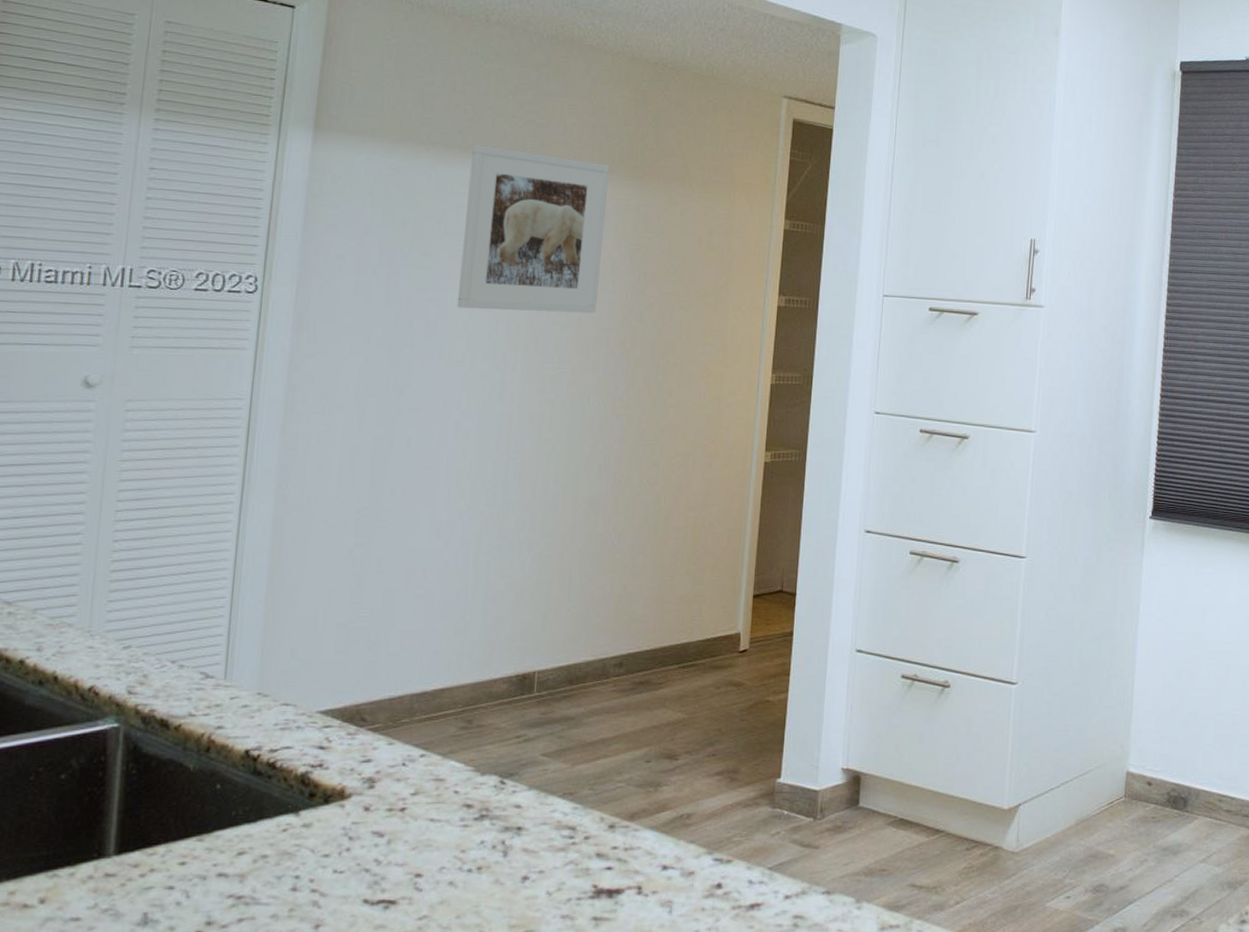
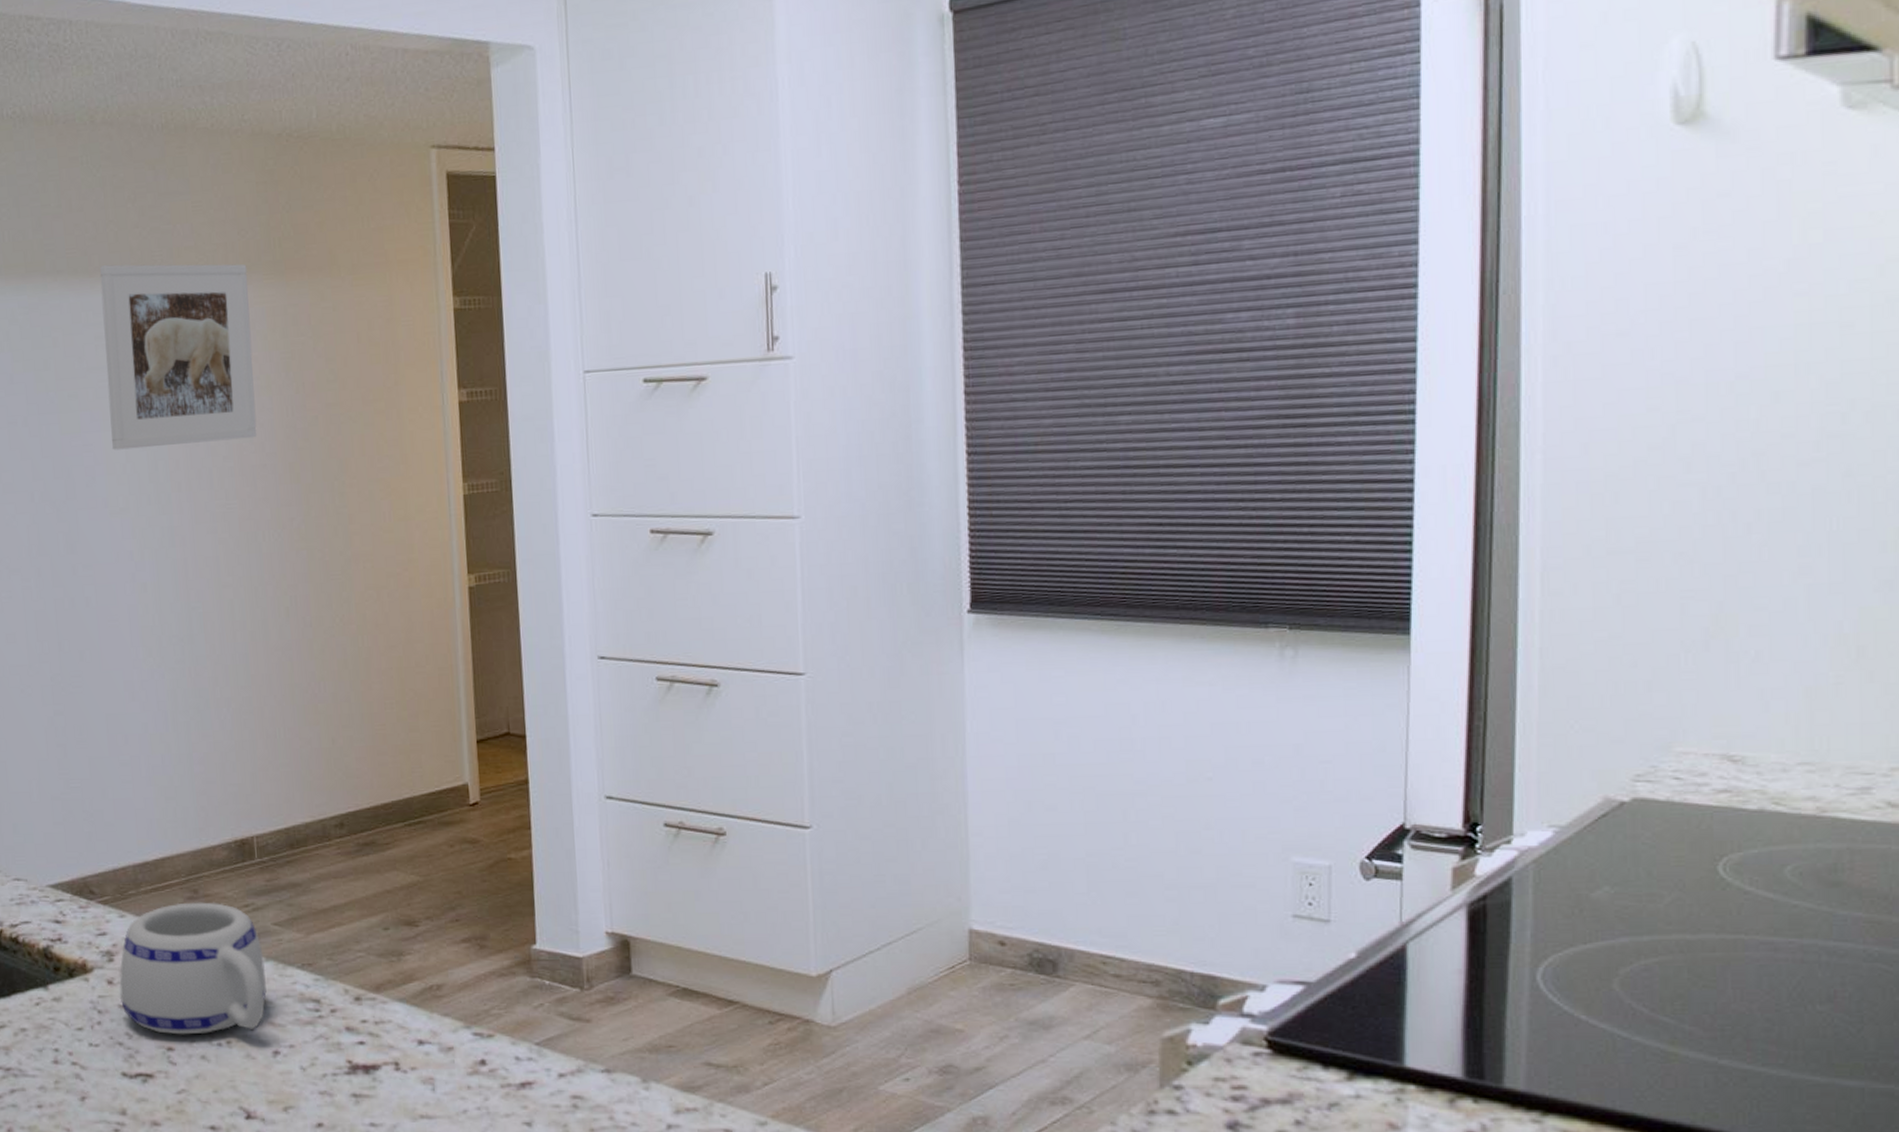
mug: none [374,732,528,861] -> present [119,902,267,1035]

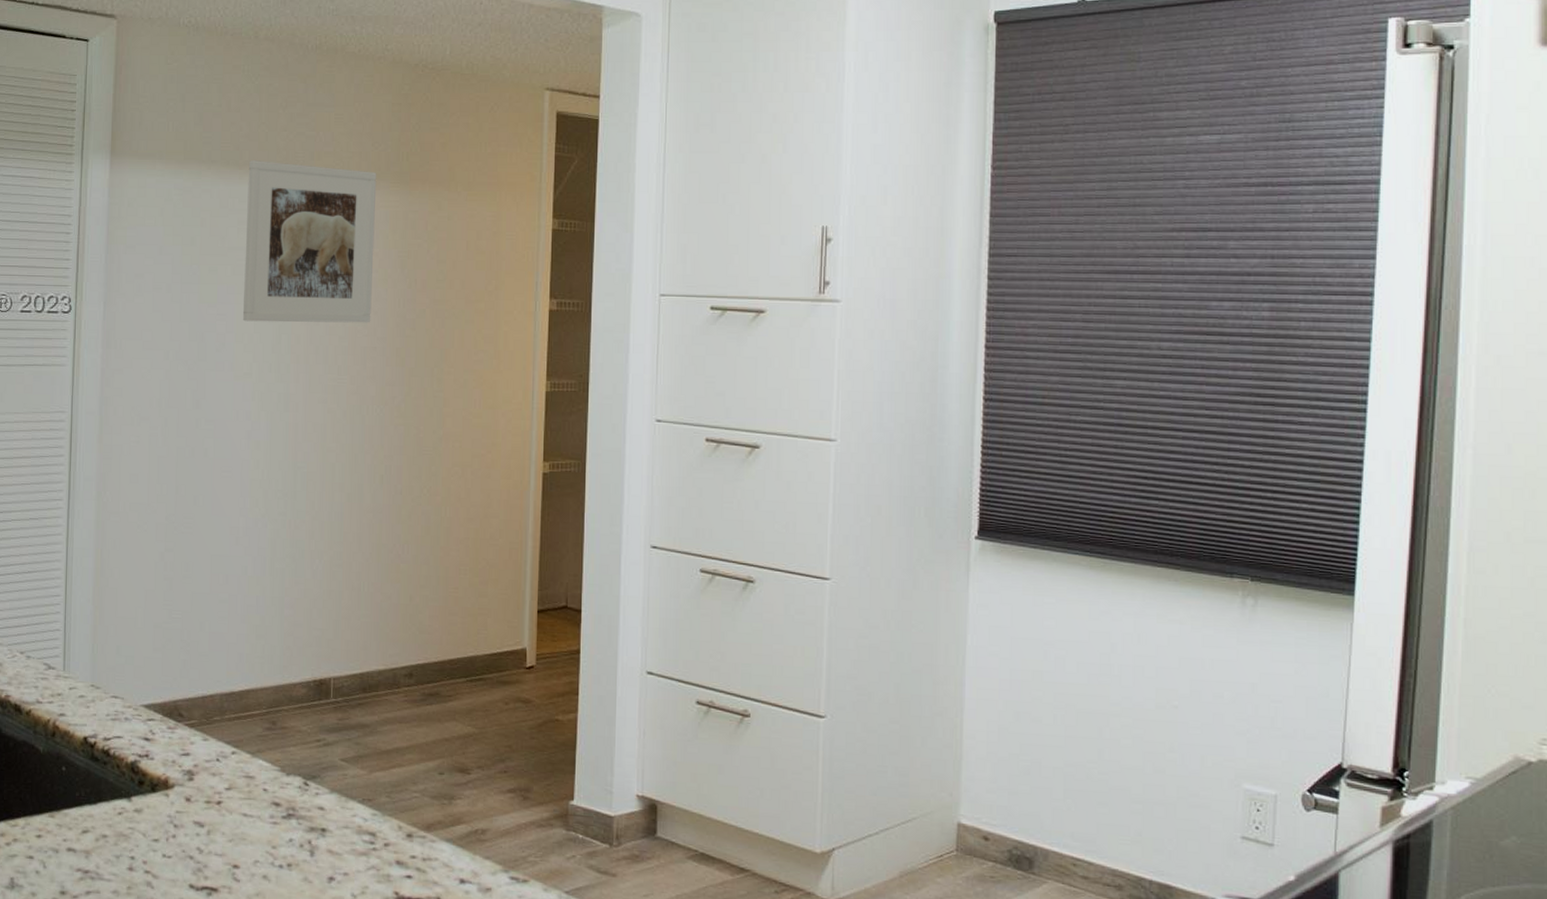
mug: present [119,902,267,1035] -> none [195,732,330,855]

